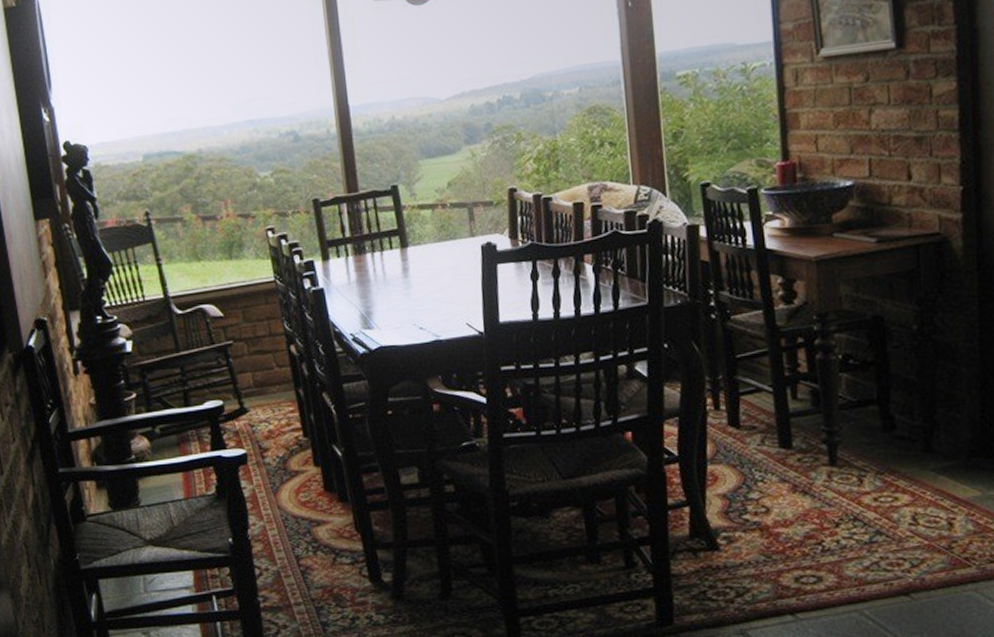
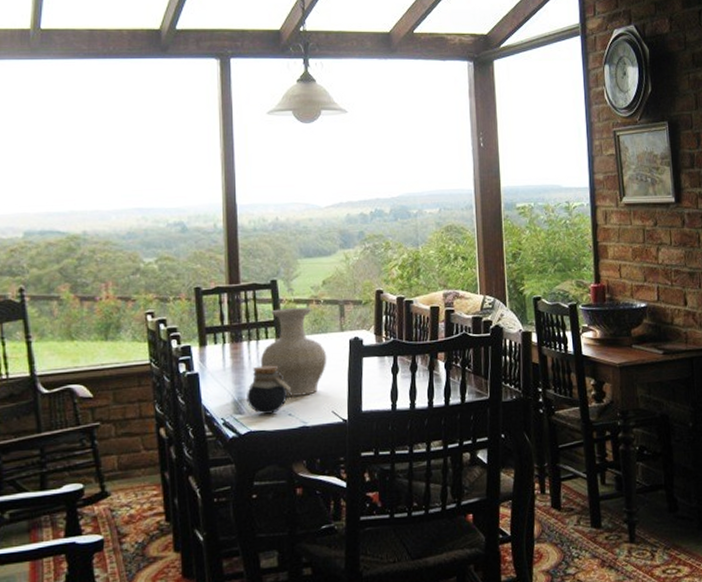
jar: none [374,276,424,329] -> present [247,365,293,414]
vase: none [385,212,458,309] -> present [260,307,327,397]

